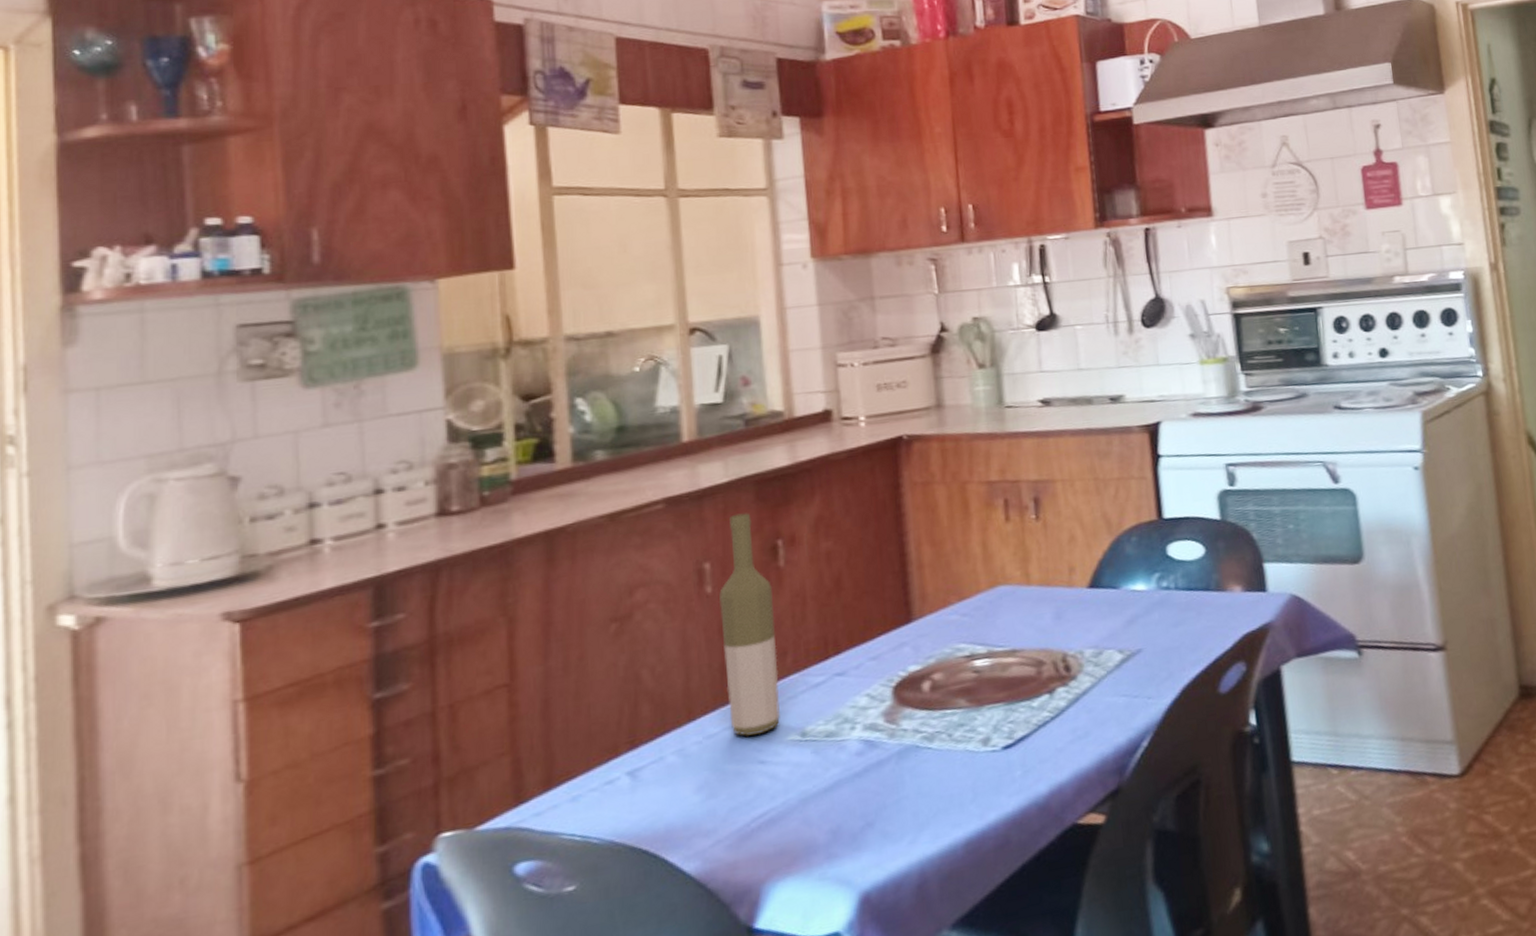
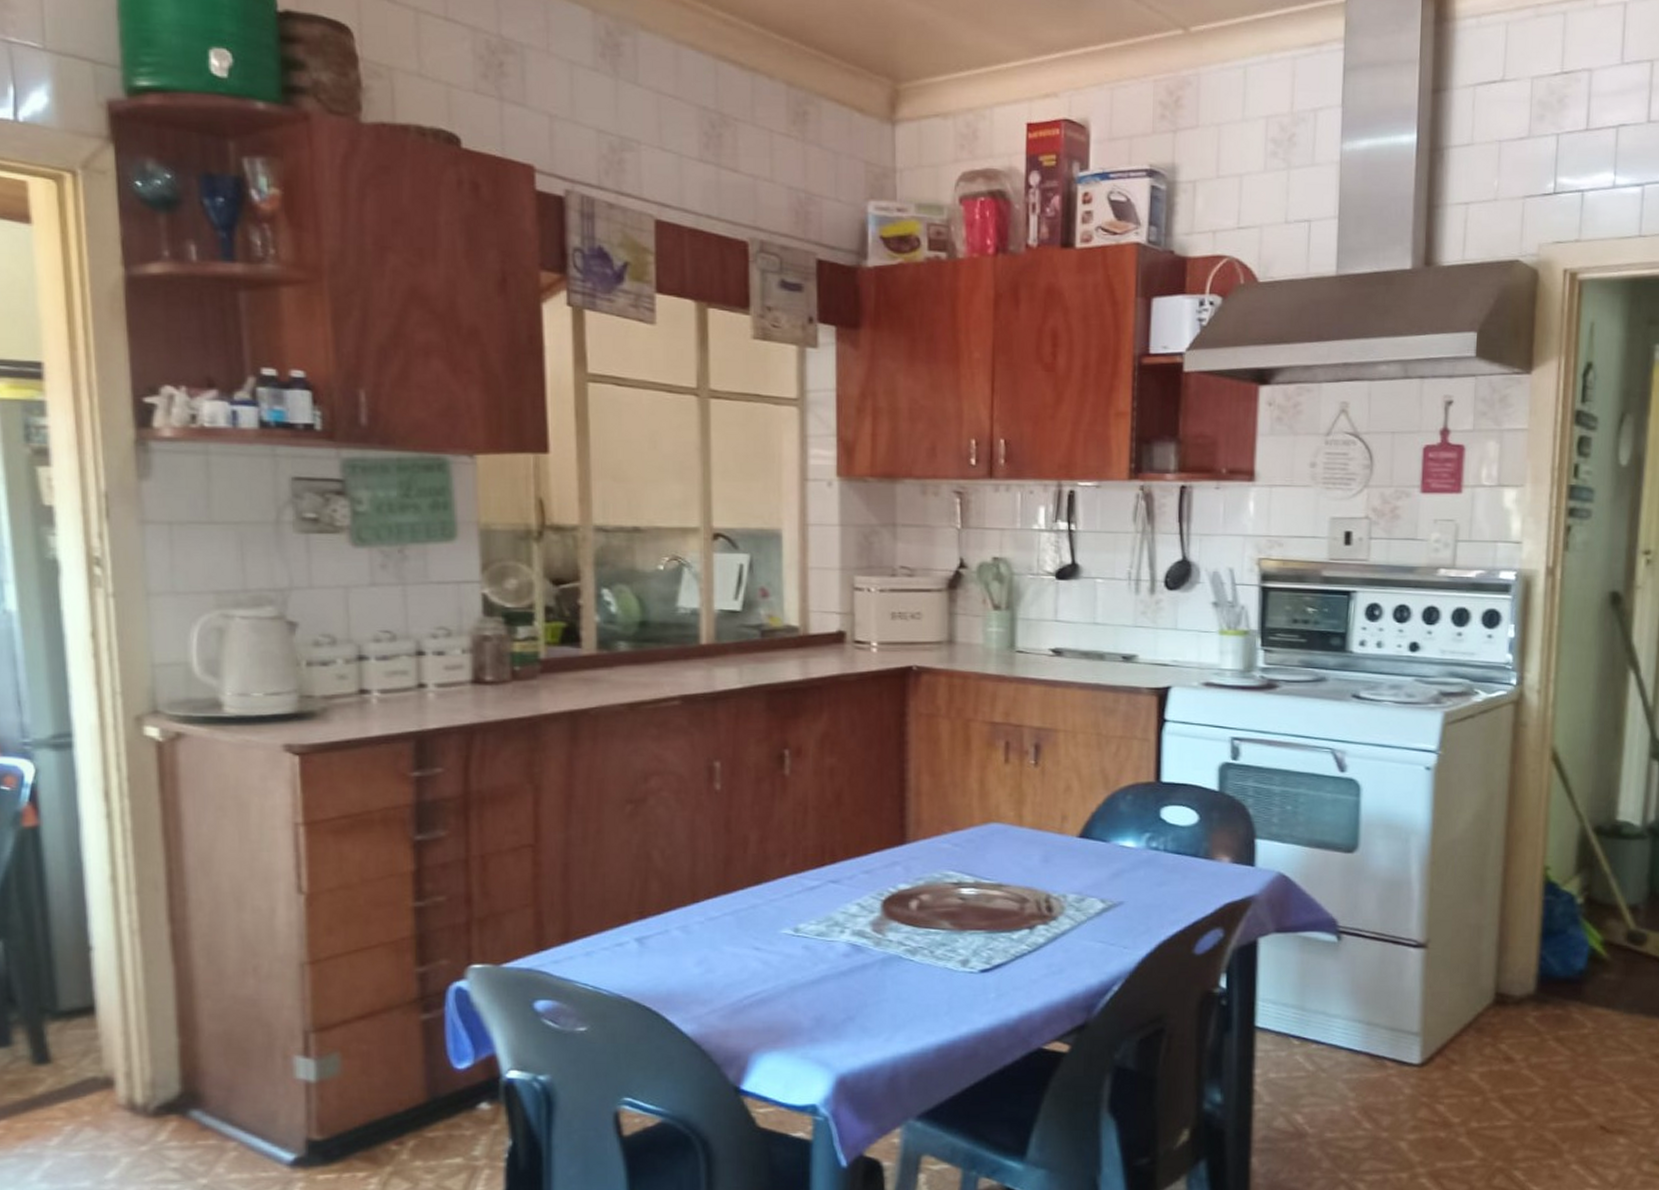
bottle: present [719,513,780,736] -> none [727,720,778,925]

